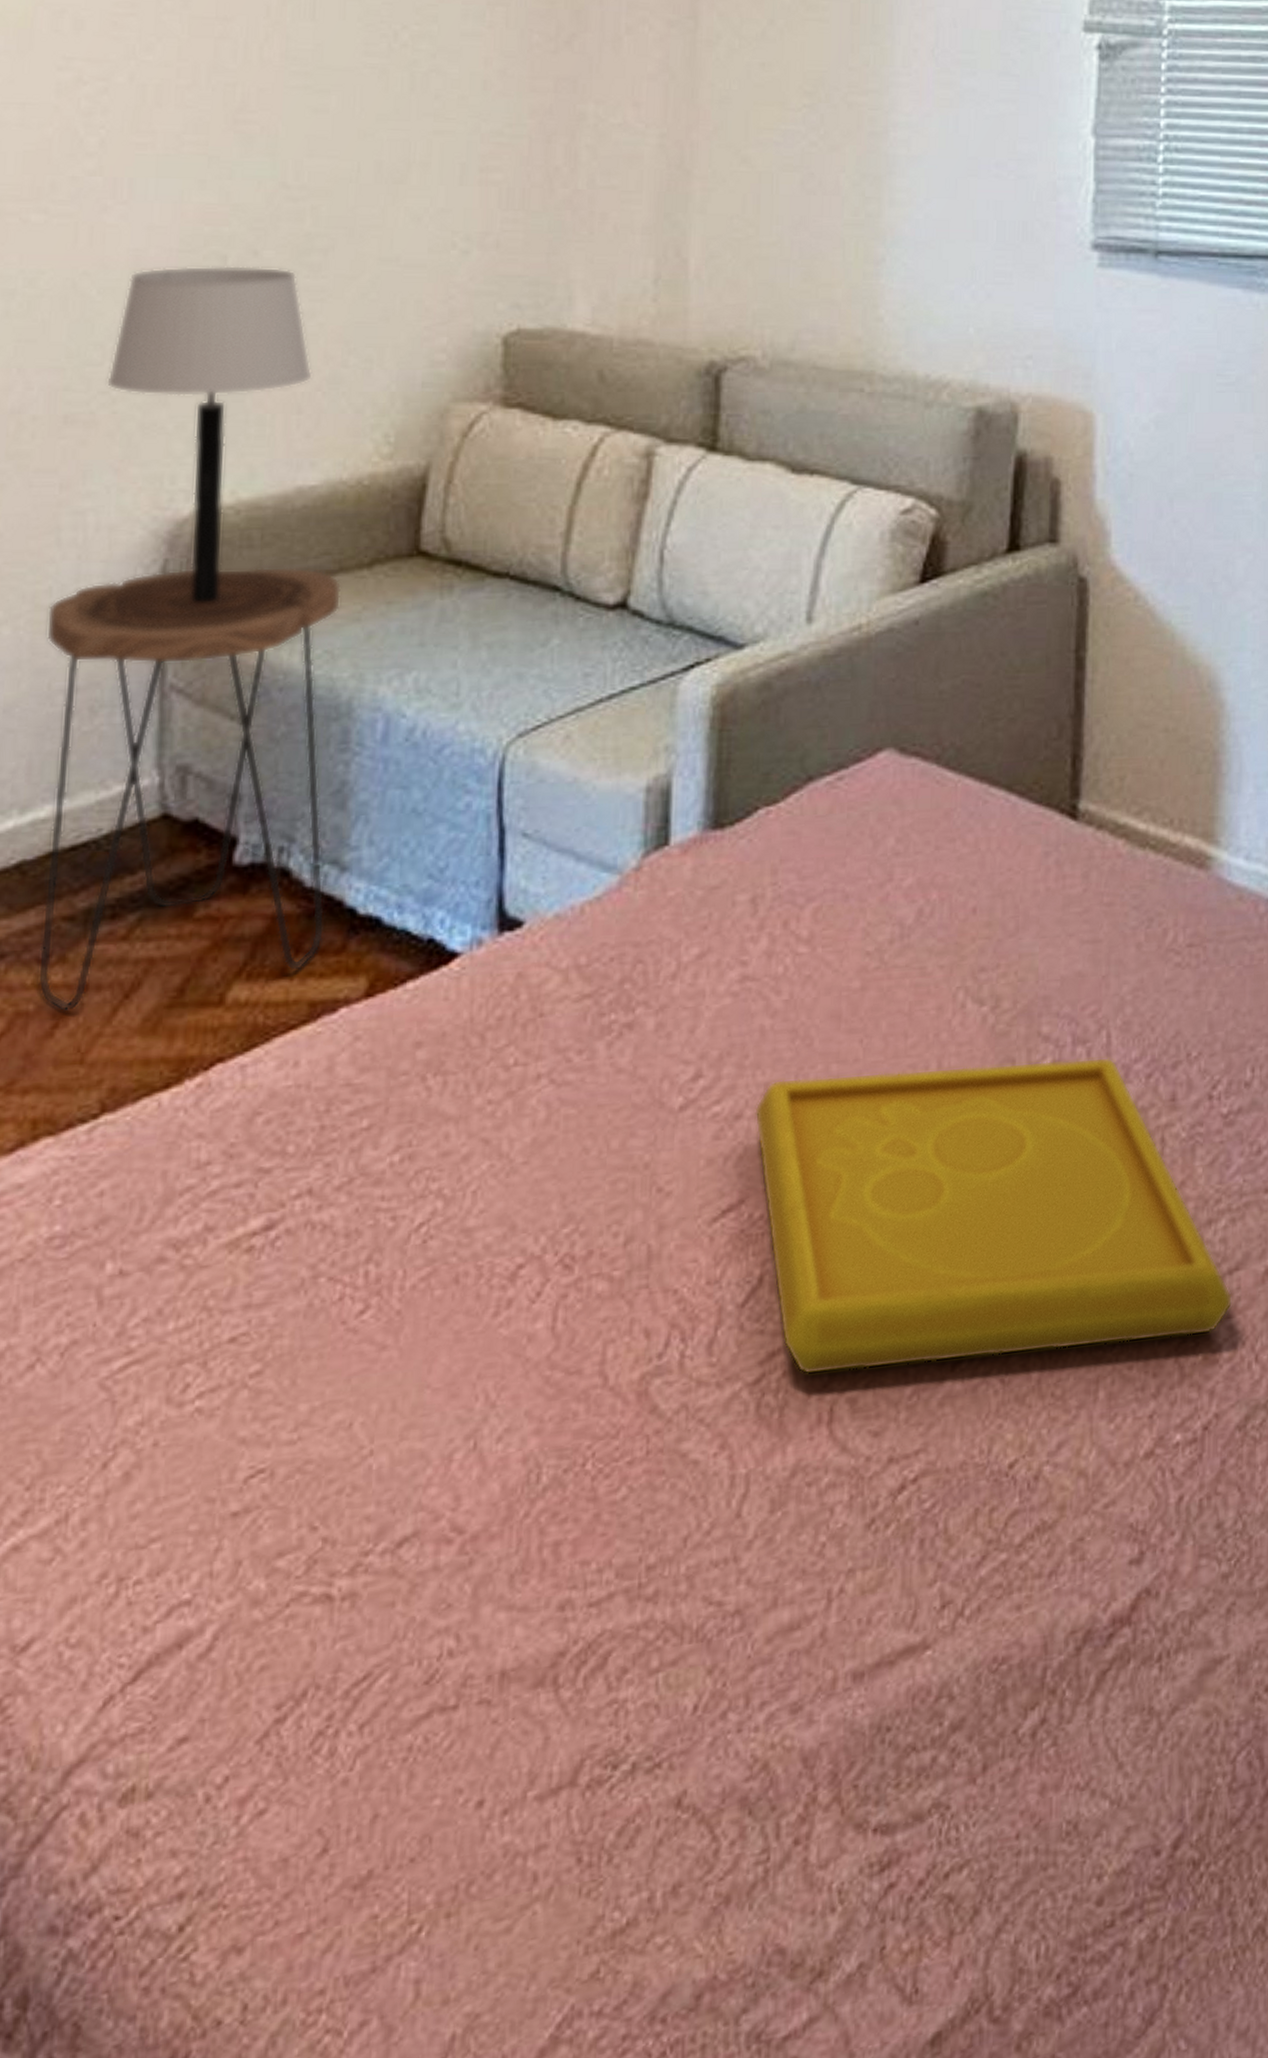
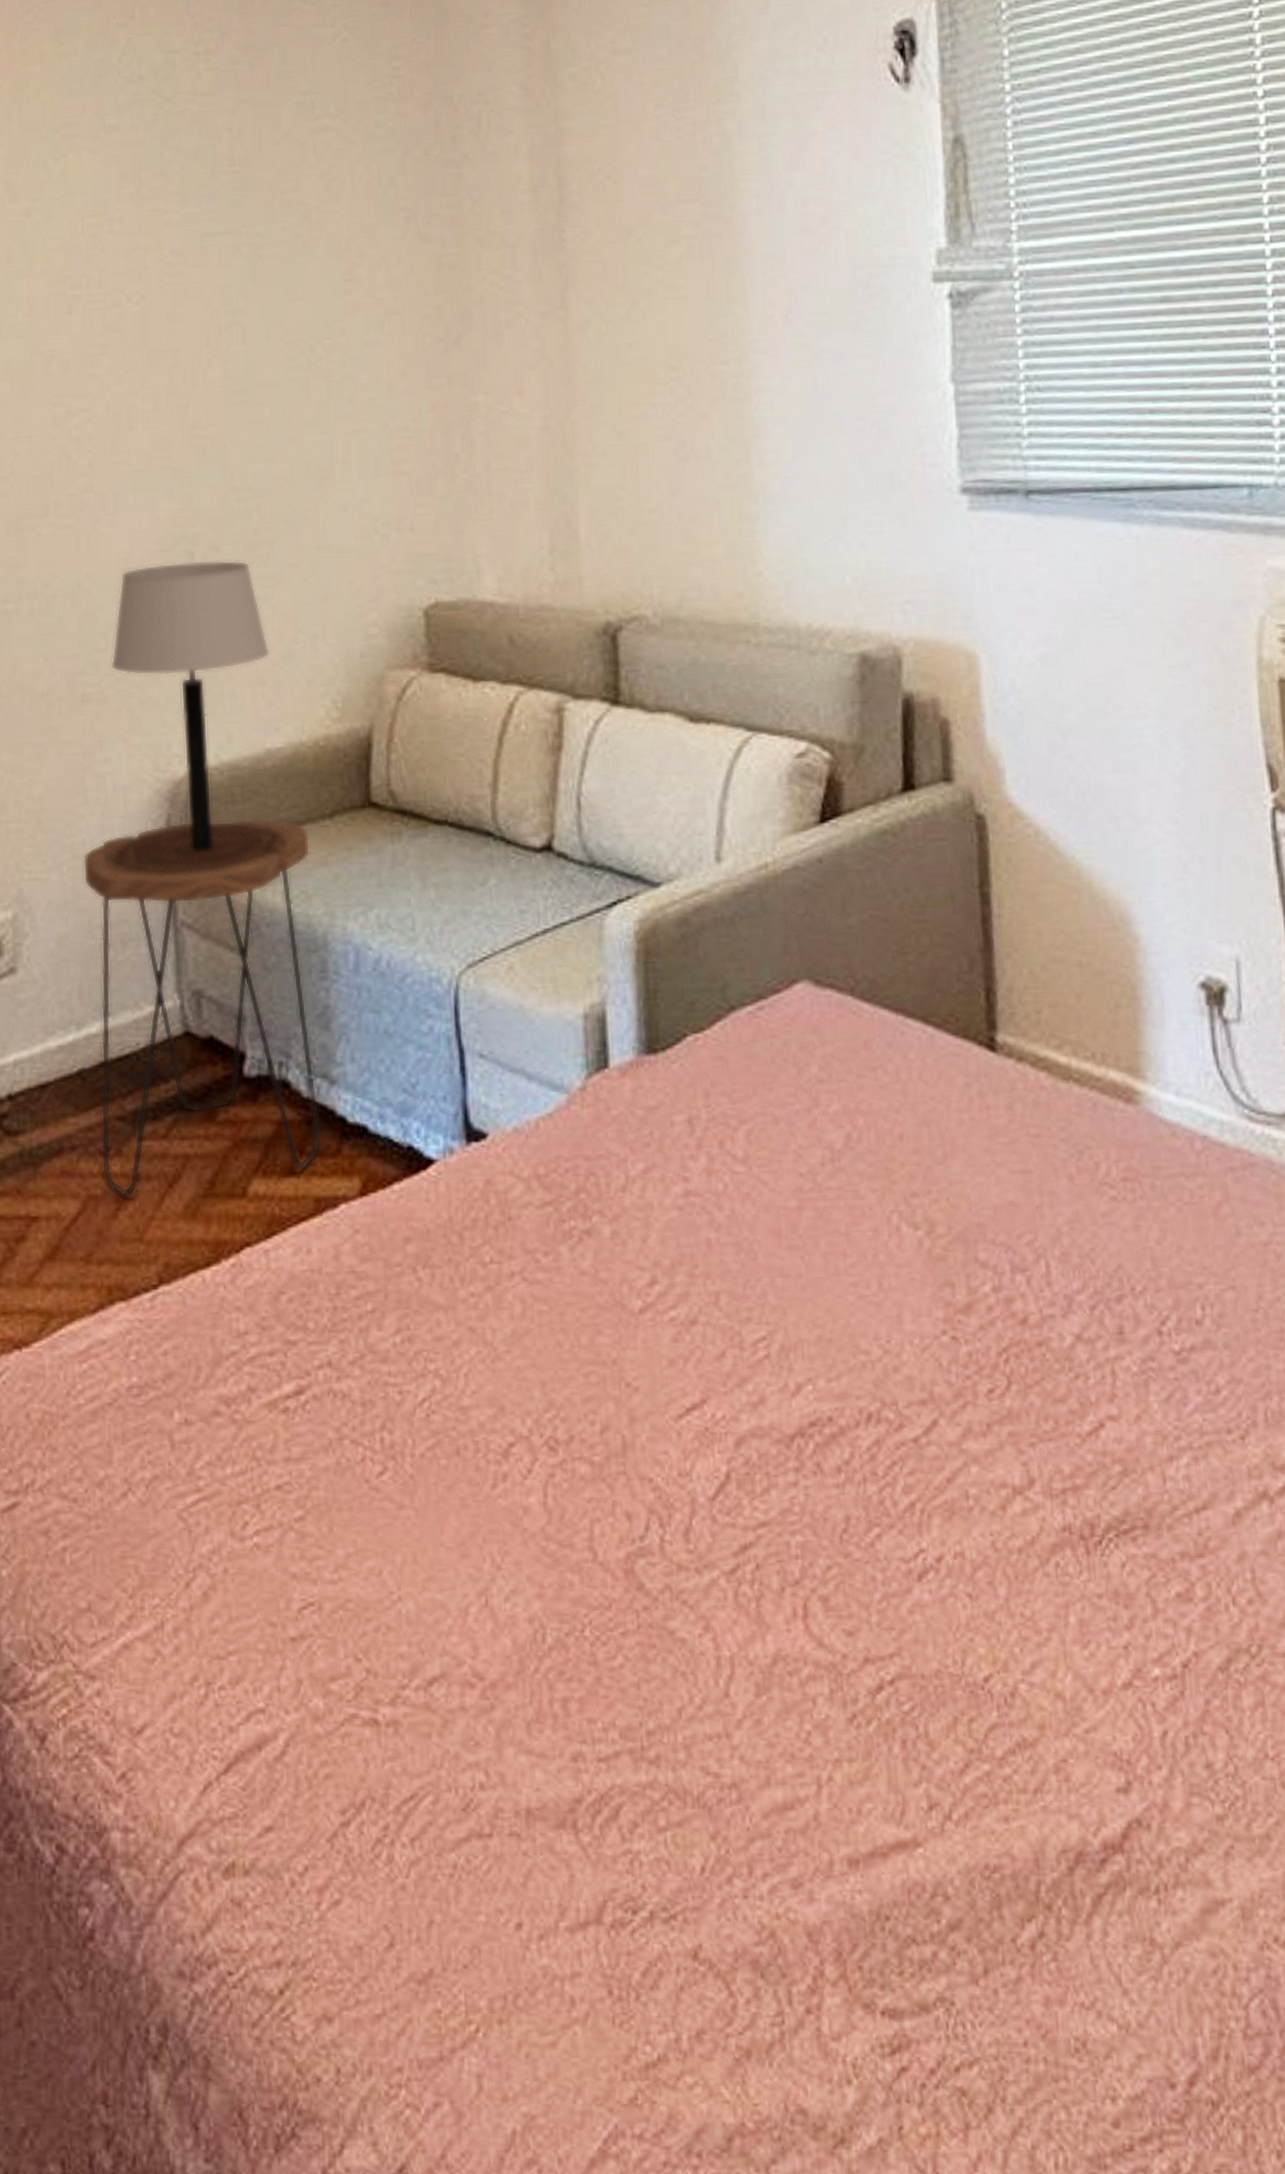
serving tray: present [754,1056,1233,1375] -> none [708,1286,1203,1572]

